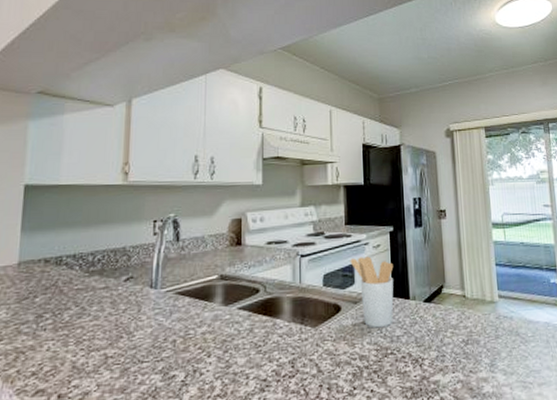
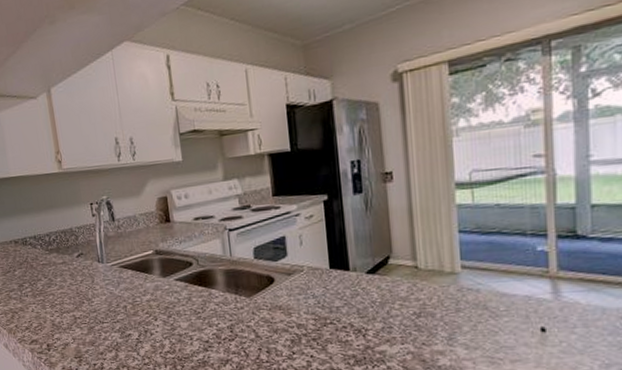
utensil holder: present [350,256,394,328] -> none [280,228,332,299]

